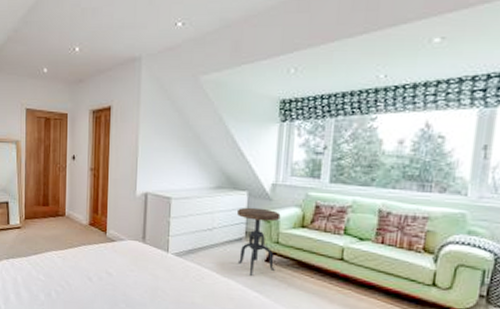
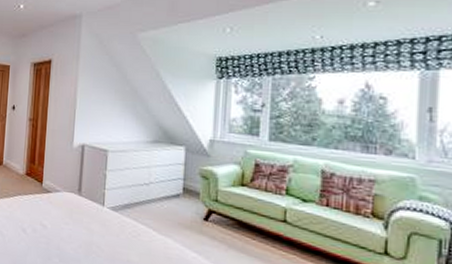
side table: present [236,207,281,276] -> none [173,162,219,235]

